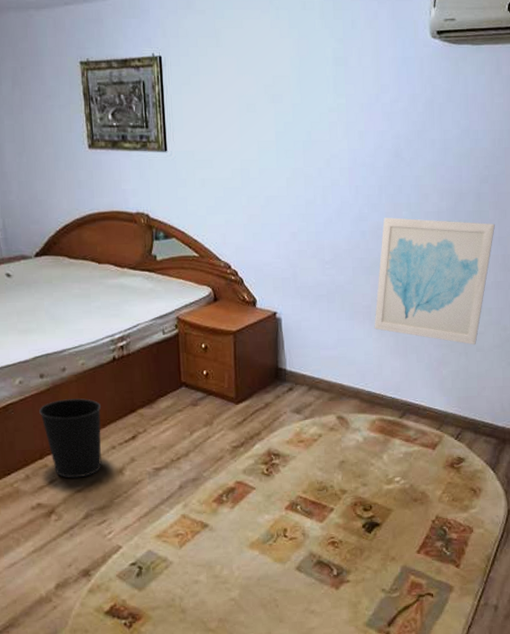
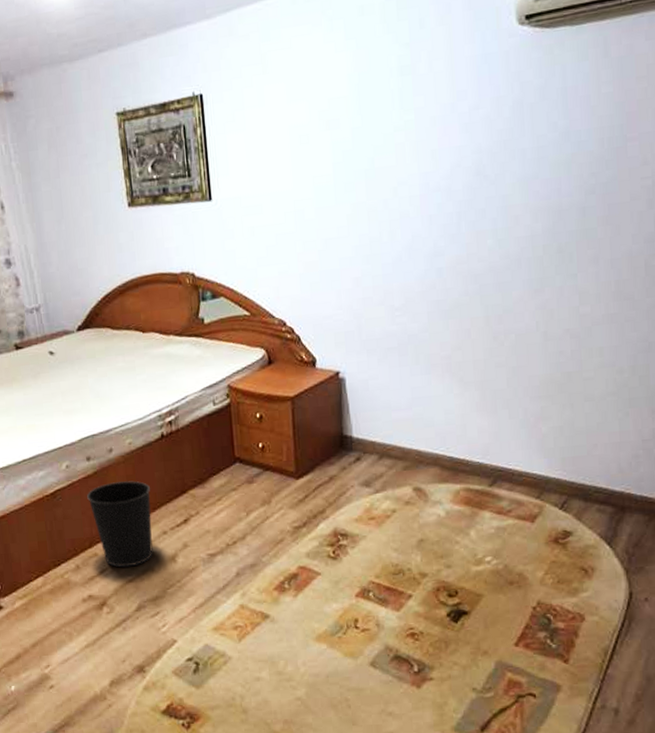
wall art: present [374,217,495,345] -> none [455,243,606,395]

